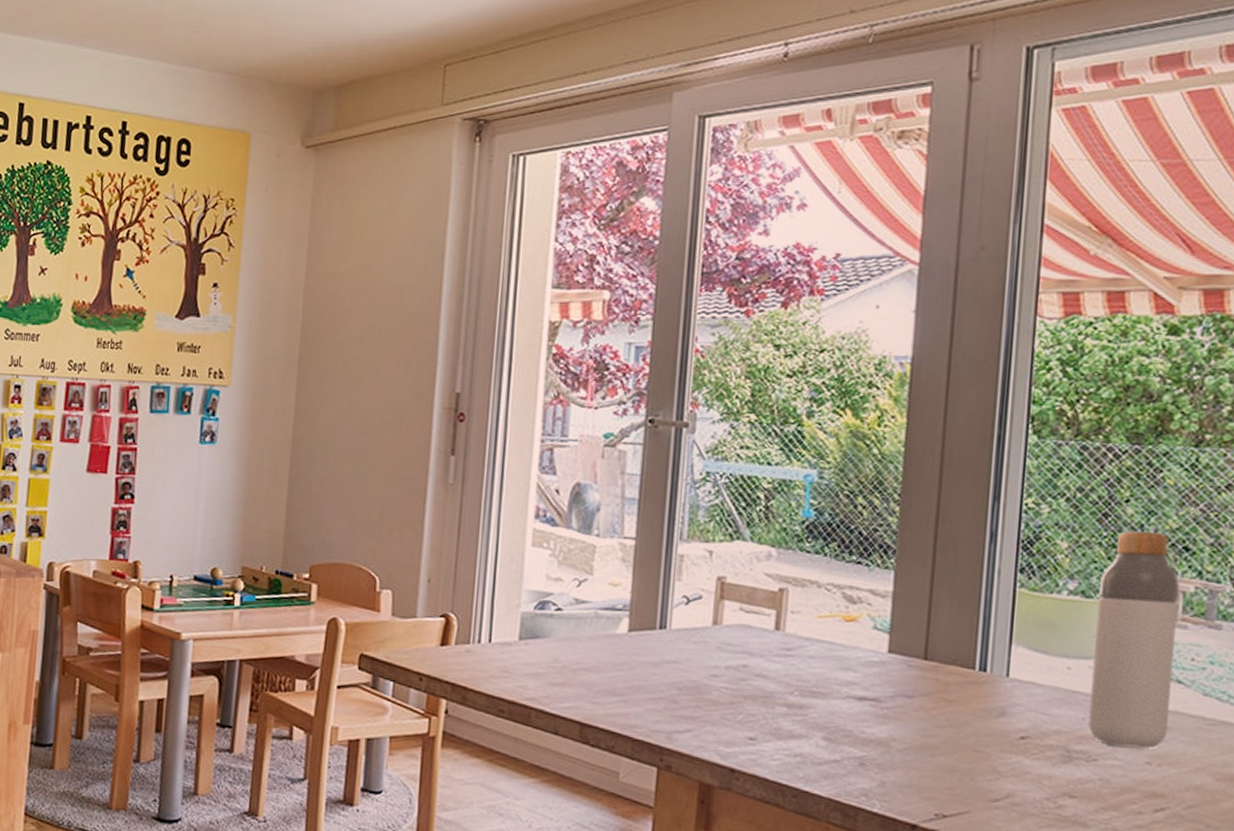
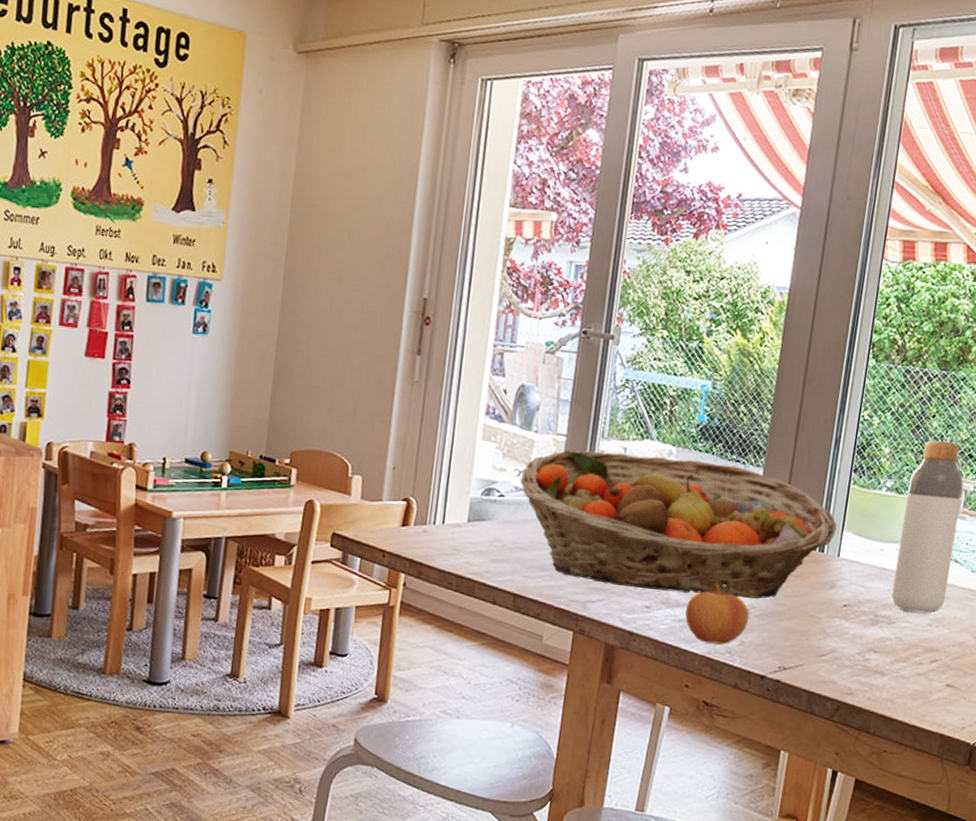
fruit basket: none [580,555,1002,730] -> present [520,450,837,599]
apple: none [803,710,890,786] -> present [685,583,749,645]

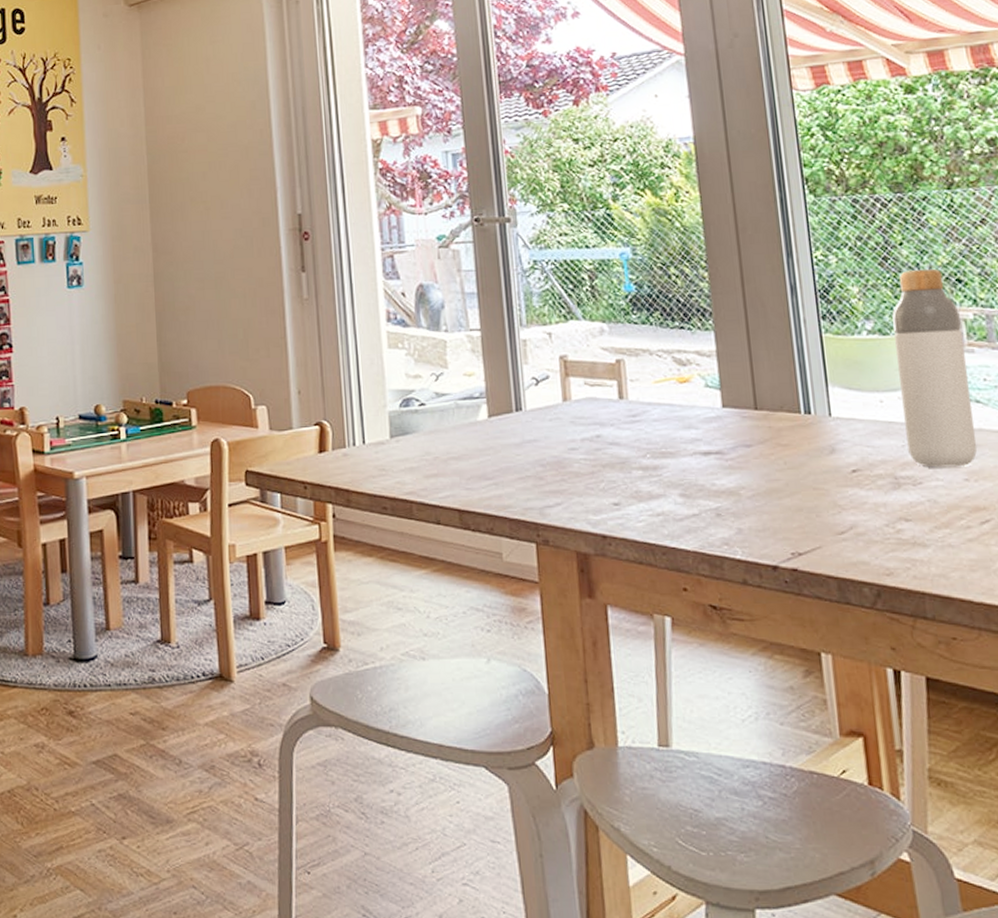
fruit basket: present [520,450,837,599] -> none [439,333,819,485]
apple: present [685,583,749,645] -> none [662,466,741,536]

